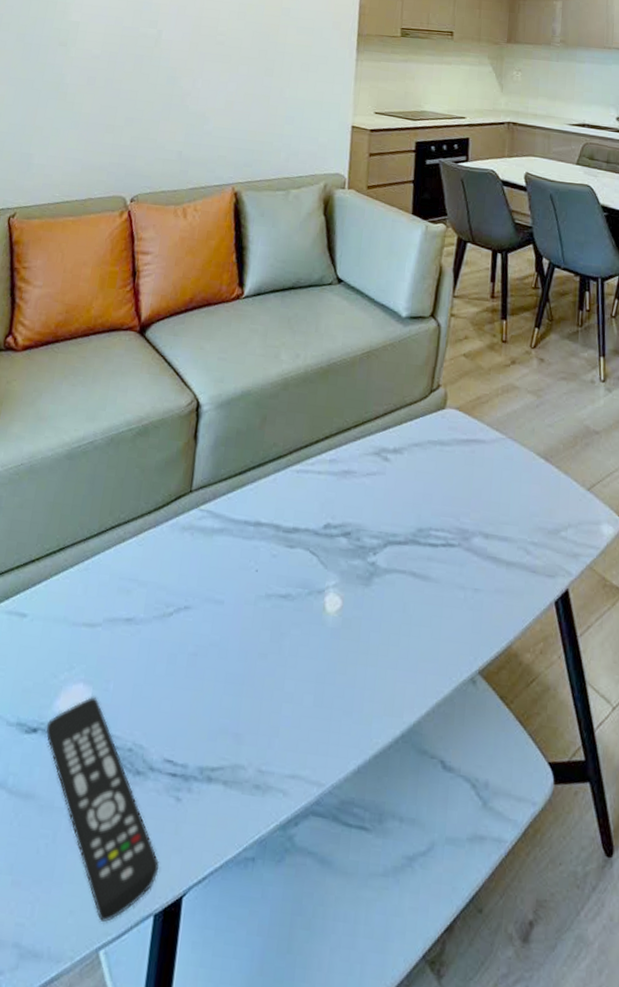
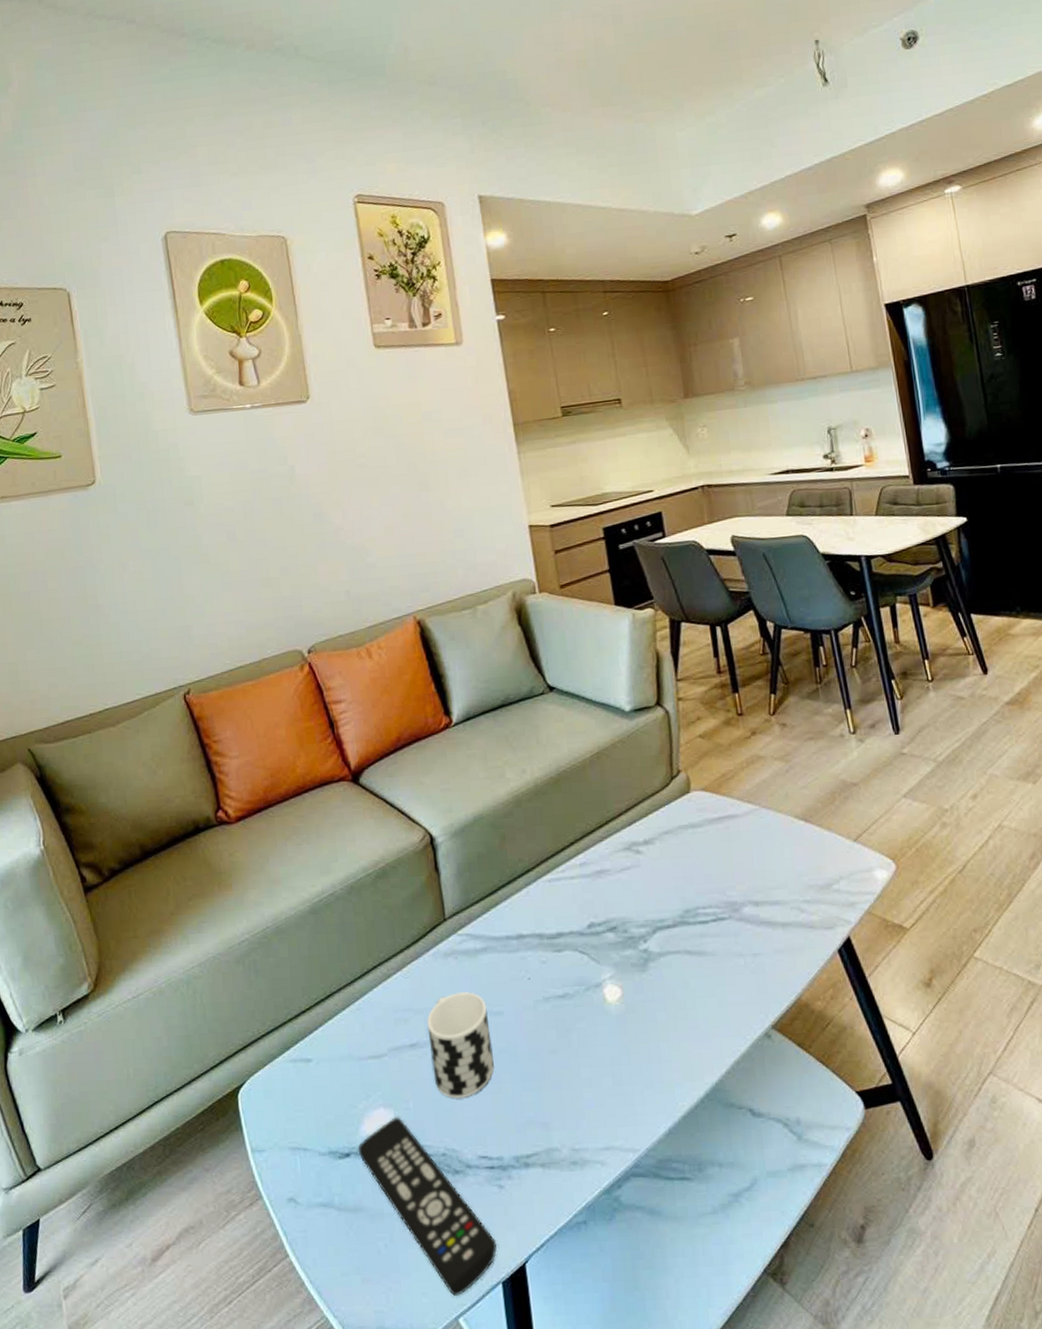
cup: none [140,571,210,689] -> present [427,992,494,1100]

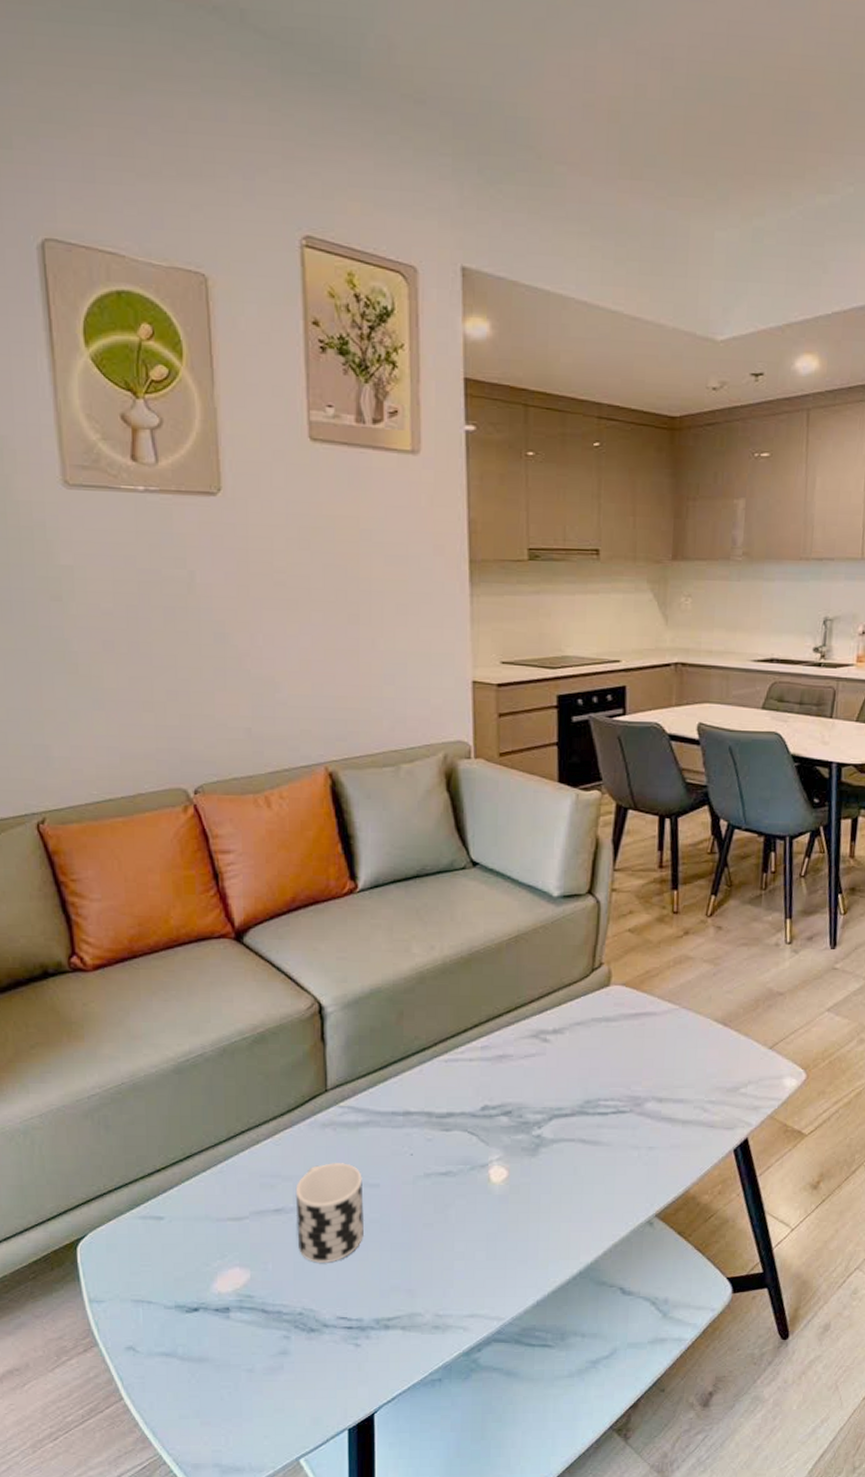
remote control: present [357,1116,497,1296] -> none [207,1276,346,1439]

